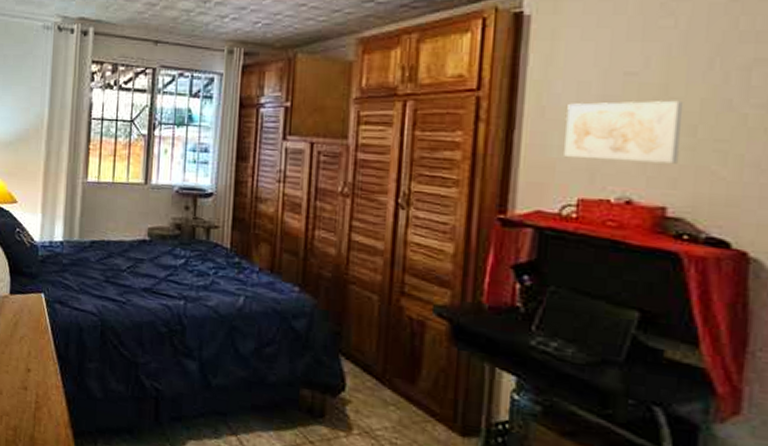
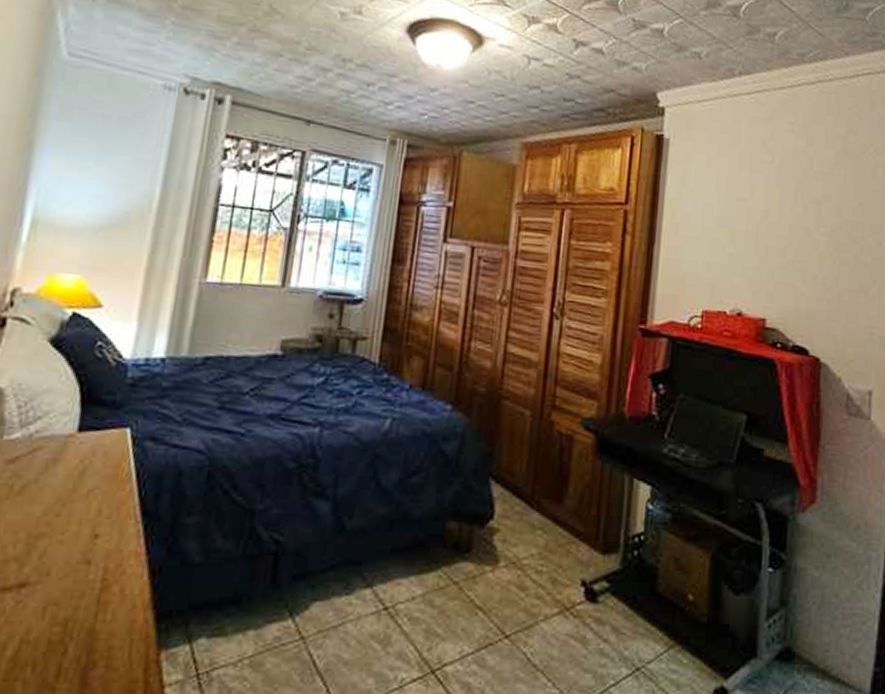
wall art: present [564,100,684,164] -> none [692,222,778,281]

